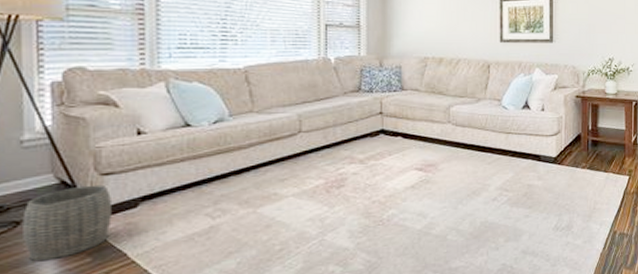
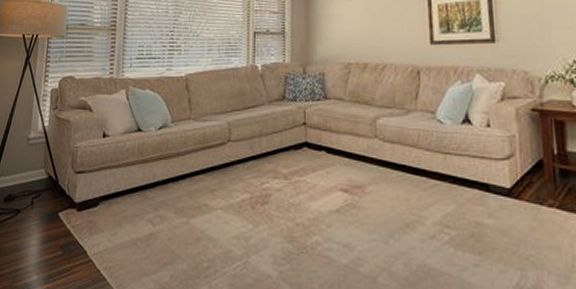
woven basket: present [22,184,112,262] -> none [20,181,80,249]

